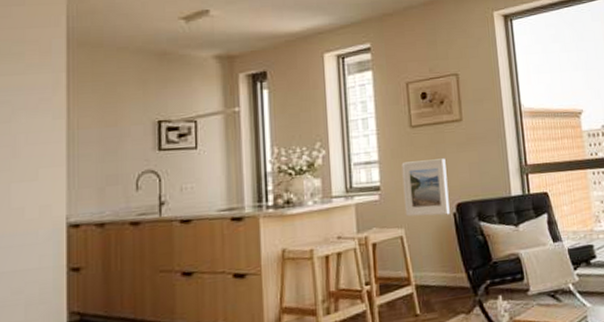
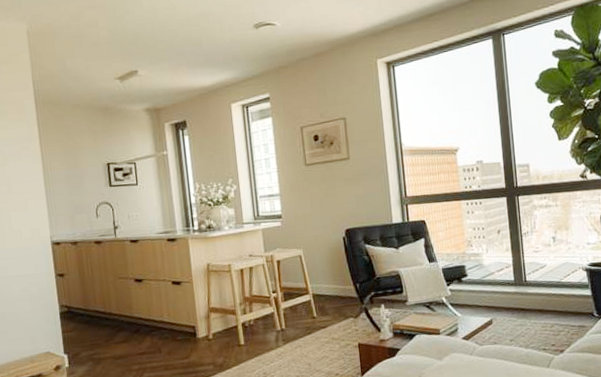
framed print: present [401,158,450,217] -> none [298,191,340,240]

